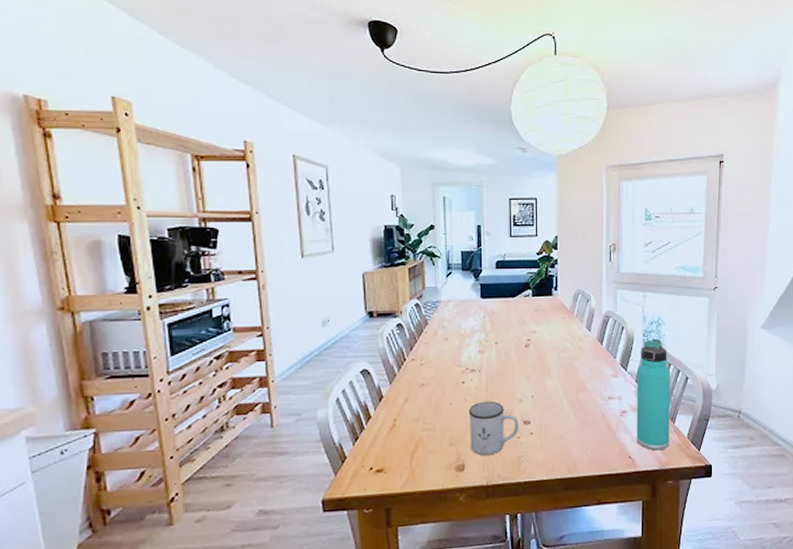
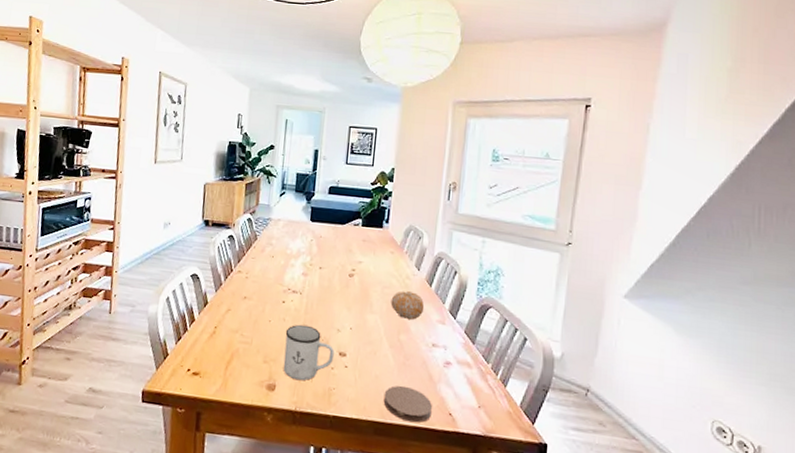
fruit: none [567,352,598,379] -> present [390,291,425,320]
coaster: none [569,440,614,472] -> present [383,385,432,423]
thermos bottle: present [636,338,671,451] -> none [459,289,507,415]

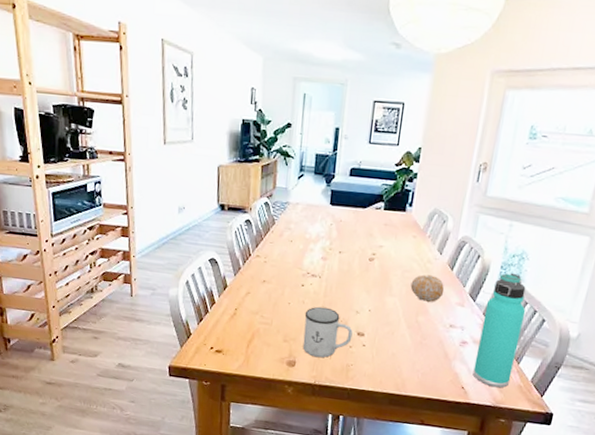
coaster: present [383,385,432,423] -> none [399,362,446,395]
thermos bottle: none [459,289,507,415] -> present [473,272,526,388]

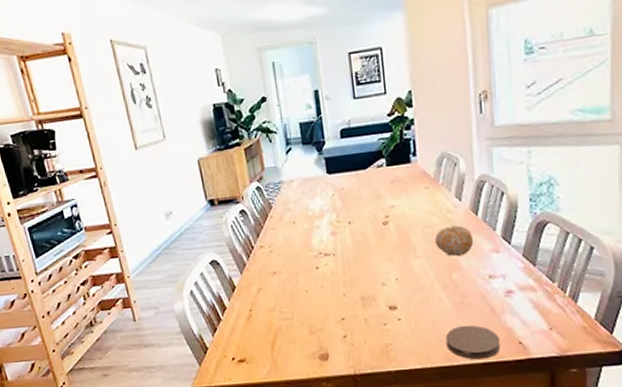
mug: present [302,306,353,358] -> none [326,286,385,345]
coaster: none [399,362,446,395] -> present [445,325,500,360]
thermos bottle: present [473,272,526,388] -> none [523,202,572,335]

